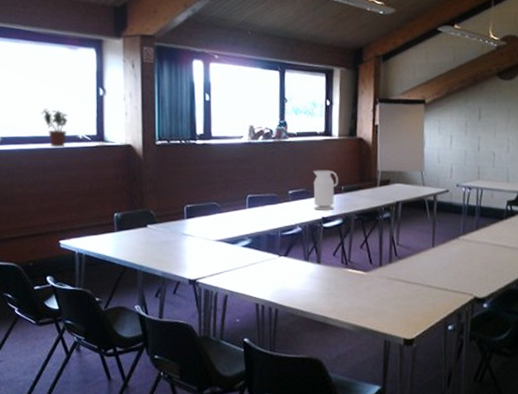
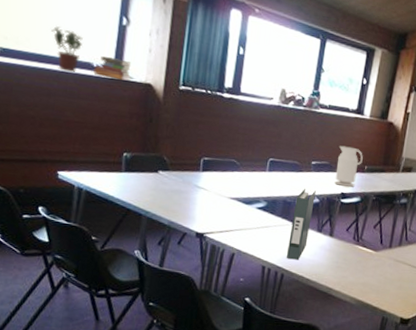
books: none [80,126,112,146] -> present [93,56,131,81]
binder: none [277,219,297,293] -> present [286,188,316,260]

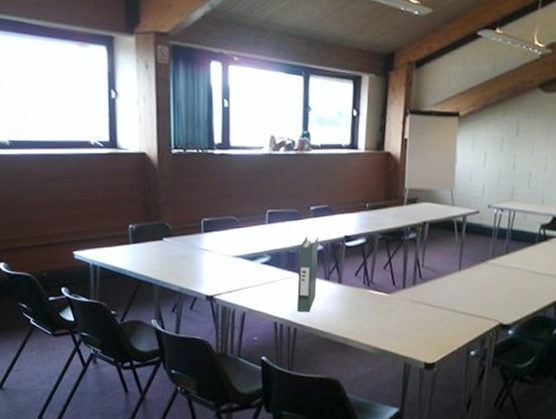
potted plant: present [51,26,83,72] -> none [50,111,79,153]
books: present [93,56,131,81] -> none [92,132,125,153]
water jug: present [334,145,363,187] -> none [336,185,363,228]

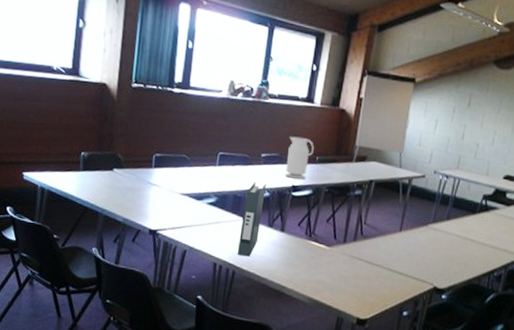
water jug: none [336,185,363,228] -> present [285,136,314,179]

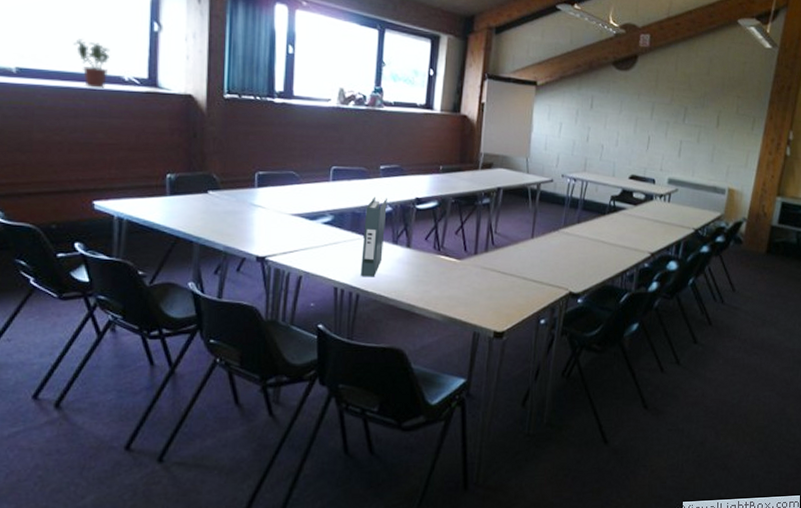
potted plant: none [16,33,44,76] -> present [73,39,110,88]
water jug: present [285,136,314,179] -> none [407,145,437,190]

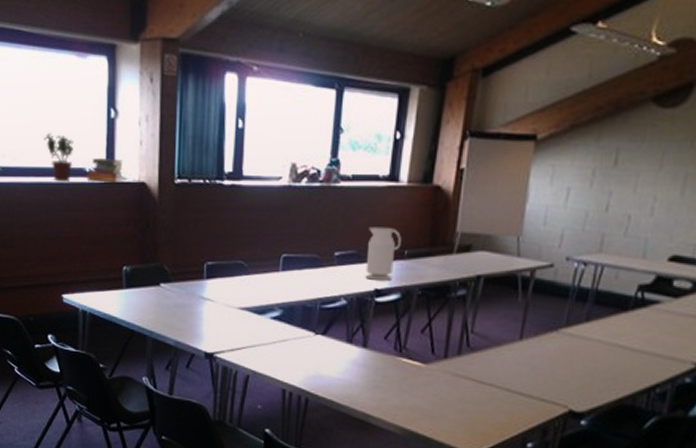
books: none [125,67,168,93] -> present [87,157,123,183]
binder: present [360,196,387,277] -> none [310,288,342,380]
water jug: none [407,145,437,190] -> present [365,227,401,280]

